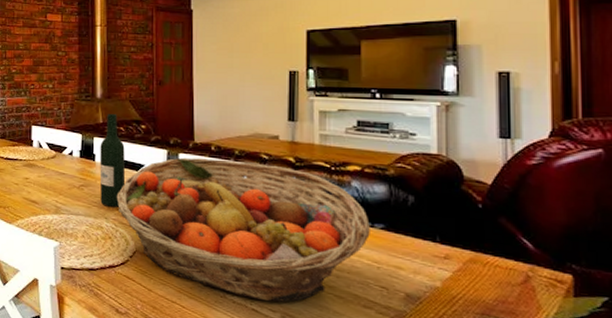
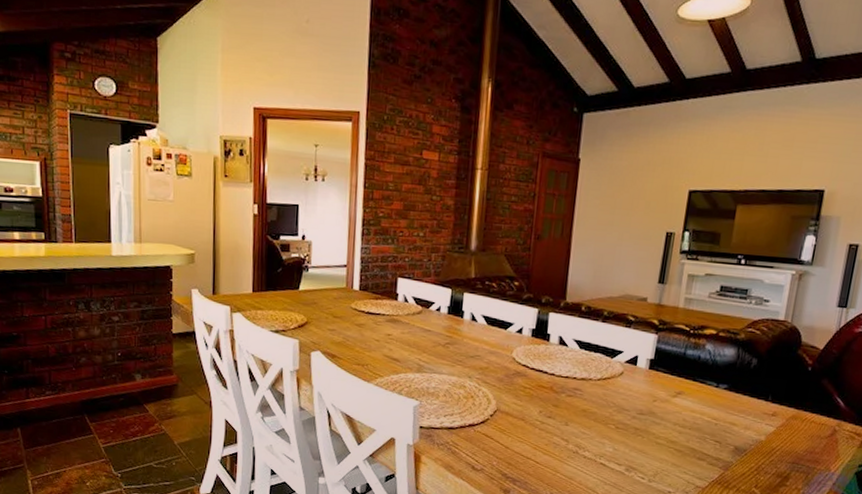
wine bottle: present [99,113,126,207] -> none [465,267,496,366]
fruit basket: present [116,157,370,302] -> none [482,317,716,456]

